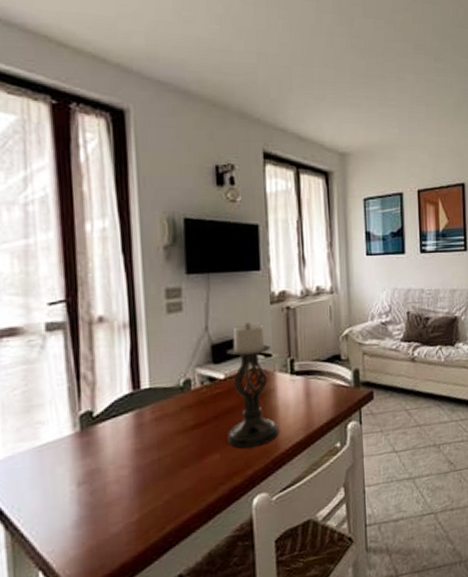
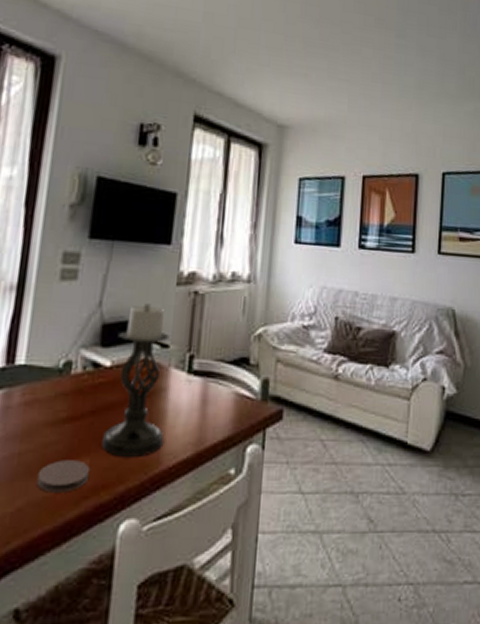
coaster: none [178,456,222,485] -> present [36,460,91,493]

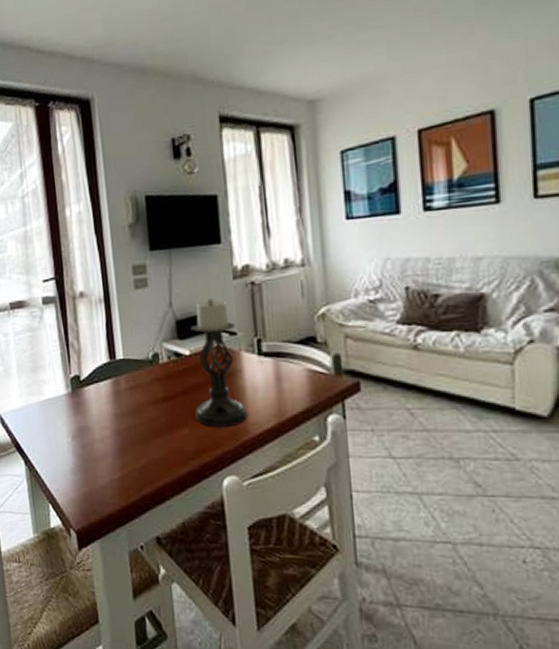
coaster: present [36,460,91,493] -> none [151,430,191,455]

